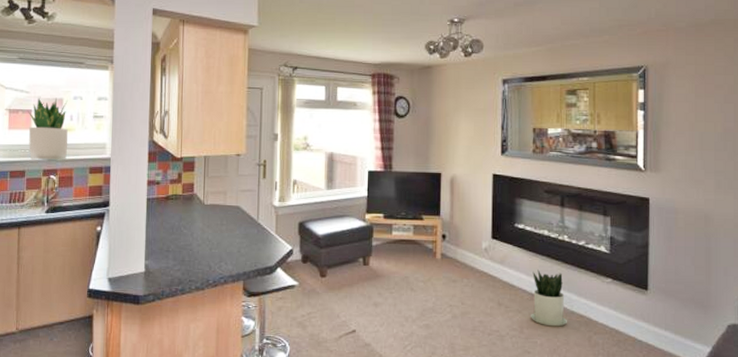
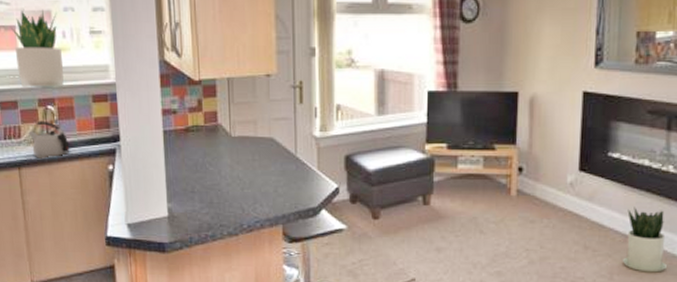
kettle: none [31,188,66,220] -> present [28,120,70,159]

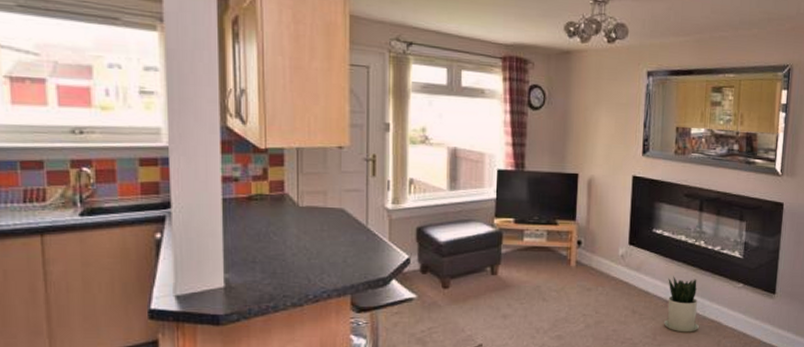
planter: present [11,9,64,87] -> none [40,63,105,149]
kettle: present [28,120,70,159] -> none [56,183,109,225]

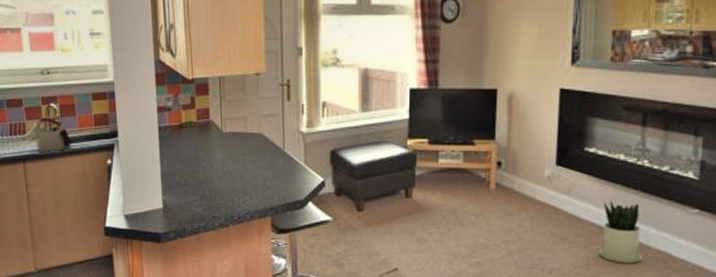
kettle: none [56,183,109,225] -> present [32,117,71,153]

